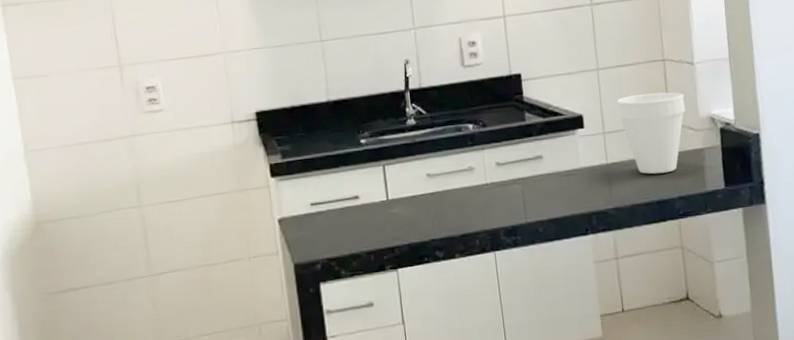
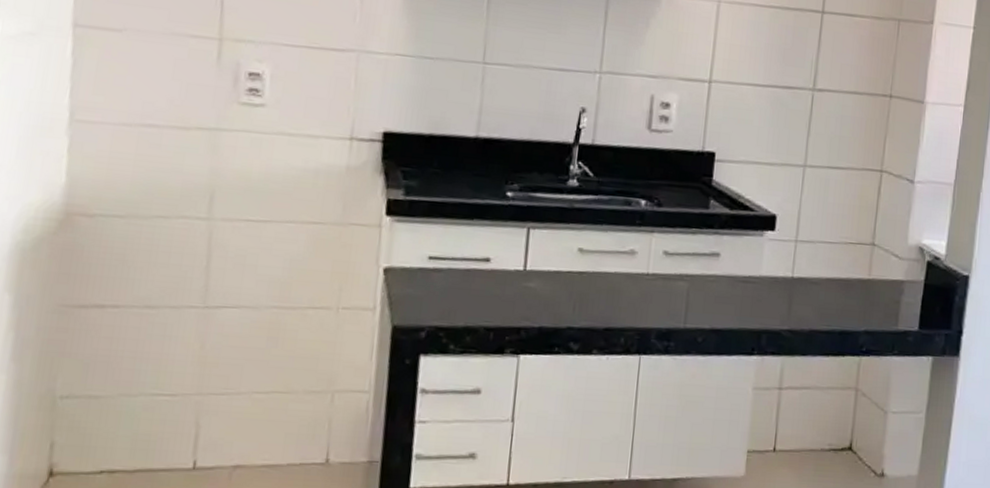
cup: present [616,92,686,174] -> none [817,204,896,301]

